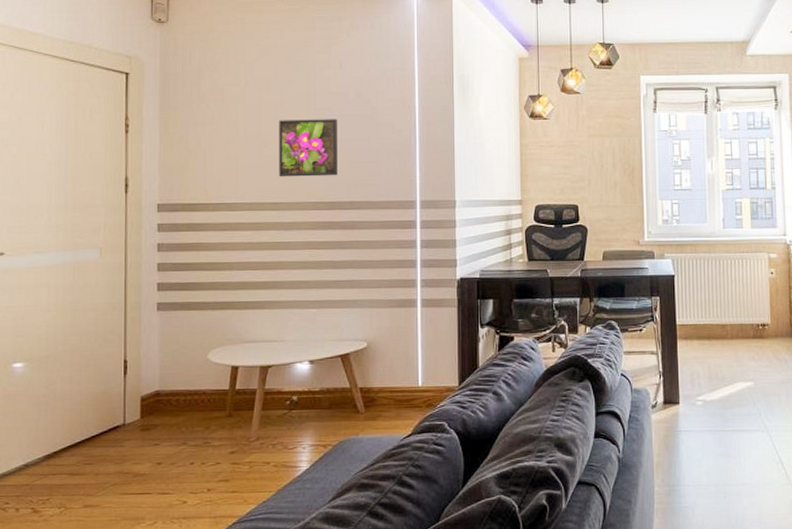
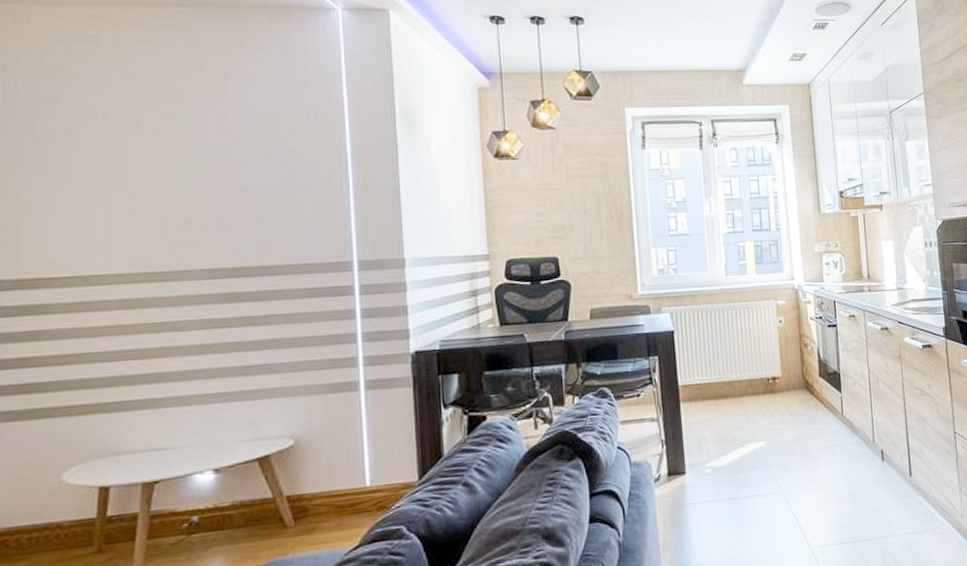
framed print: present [279,119,337,177] -> none [155,163,243,240]

